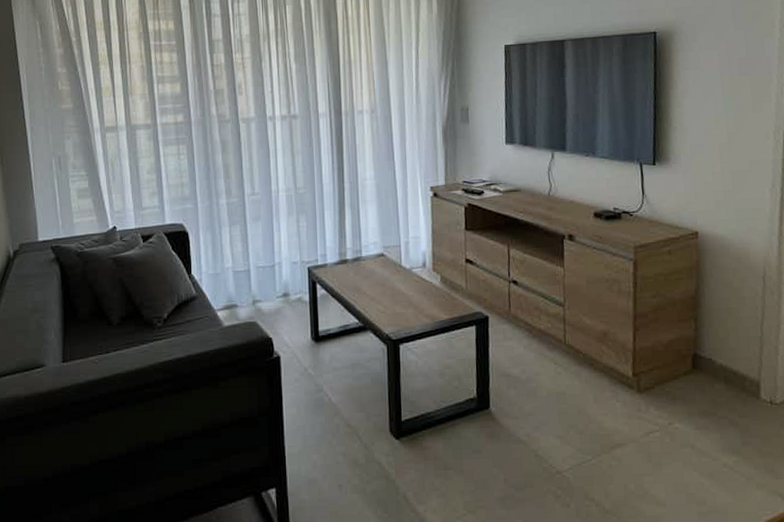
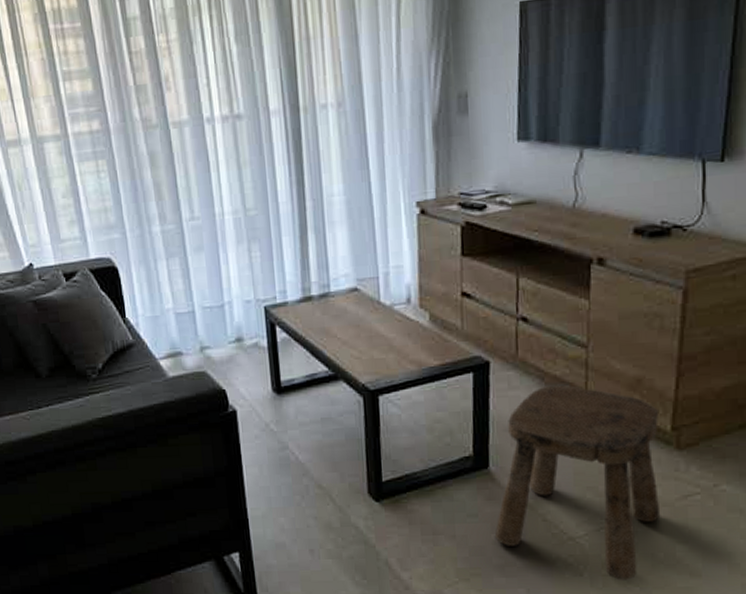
stool: none [495,336,630,511] -> present [494,384,661,580]

